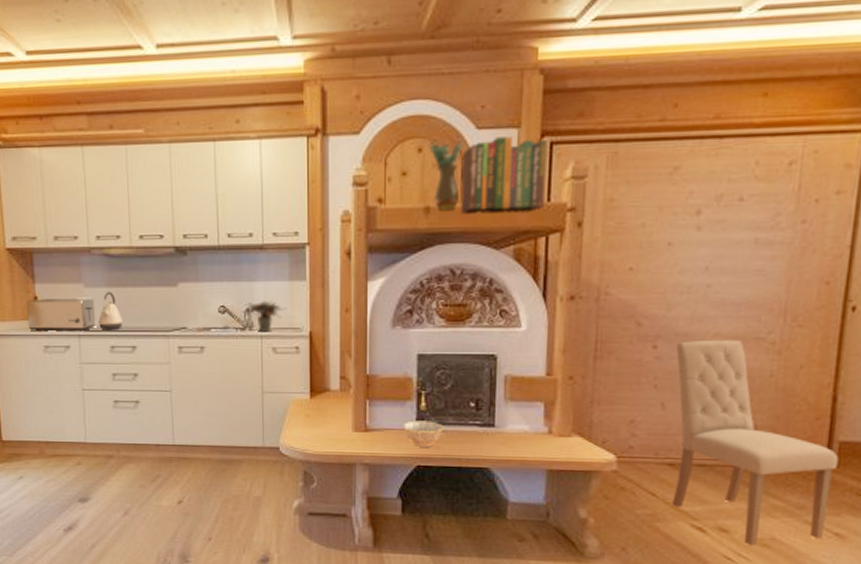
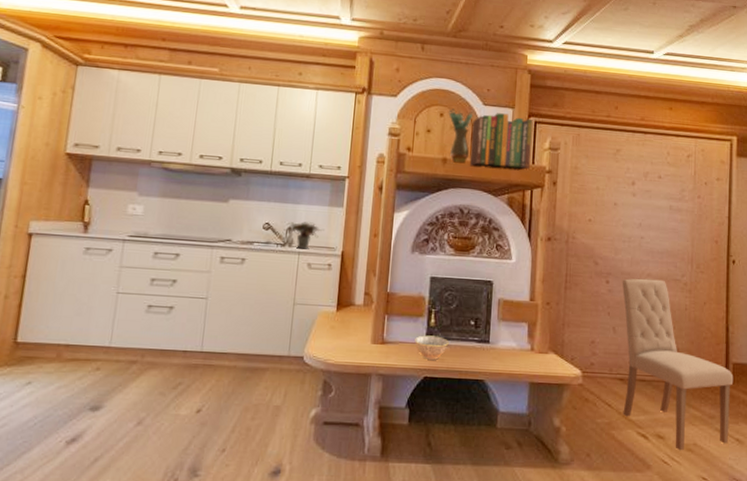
toaster: present [26,298,96,330] -> none [72,202,146,236]
kettle: present [97,292,124,330] -> none [145,201,171,238]

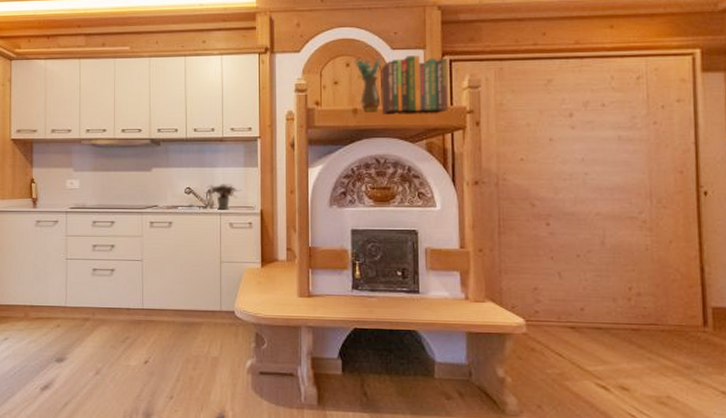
bowl: present [415,335,449,360] -> none [341,287,377,311]
dining chair: present [622,278,734,451] -> none [565,218,714,404]

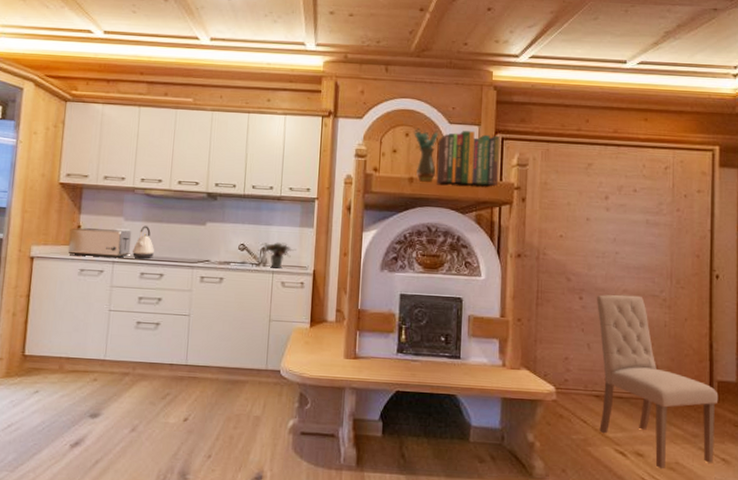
toaster: none [24,180,82,208] -> present [68,227,132,258]
kettle: none [83,175,105,208] -> present [132,225,155,259]
dining chair: none [565,218,714,404] -> present [596,294,719,469]

